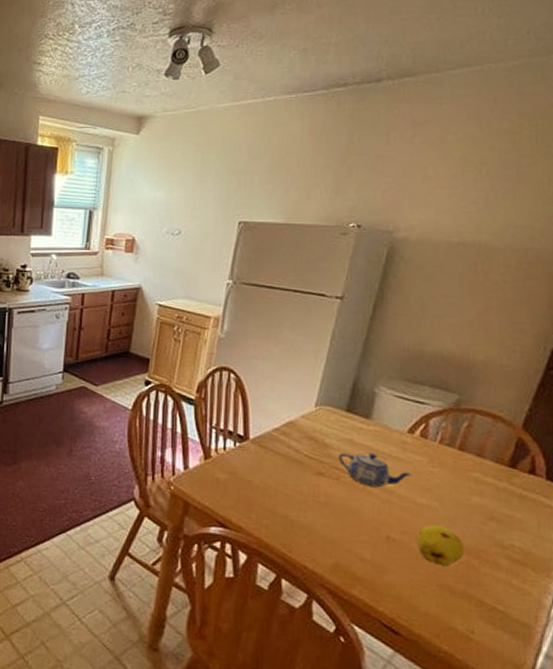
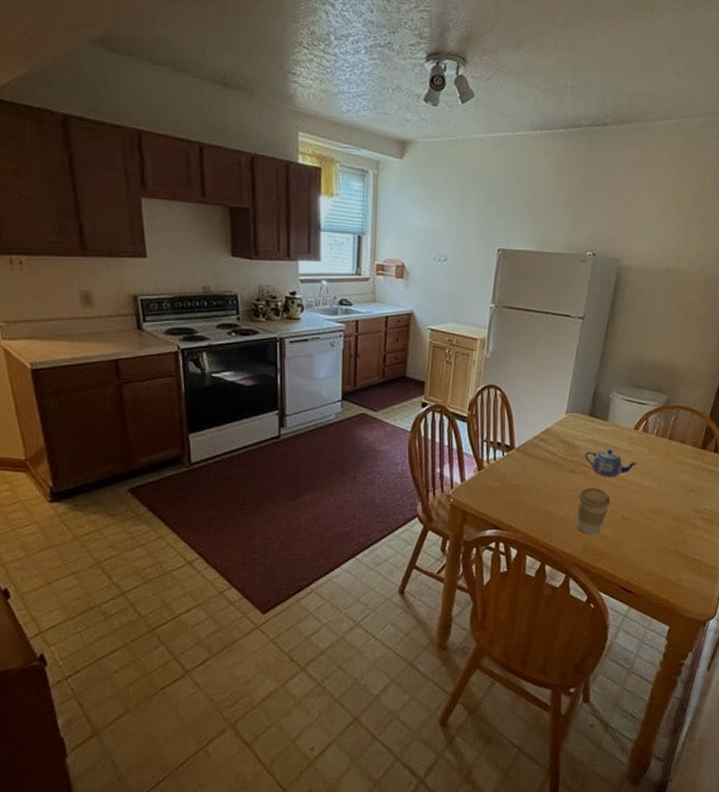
coffee cup: none [324,495,372,554] -> present [577,487,611,535]
fruit: present [417,525,465,566] -> none [643,501,674,533]

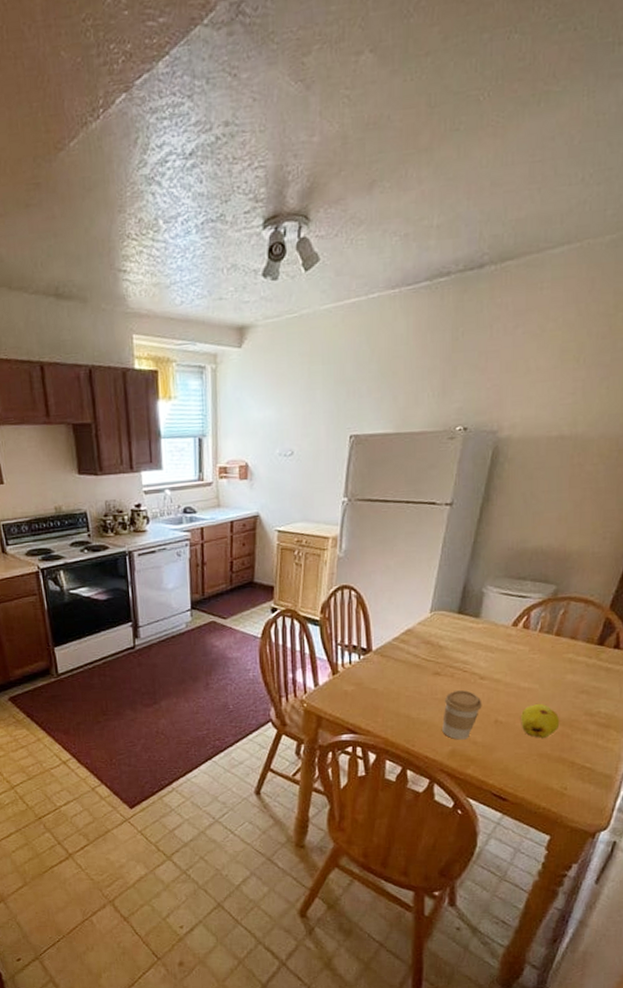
teapot: present [585,449,638,477] -> none [452,648,517,679]
fruit: none [643,501,674,533] -> present [521,704,560,738]

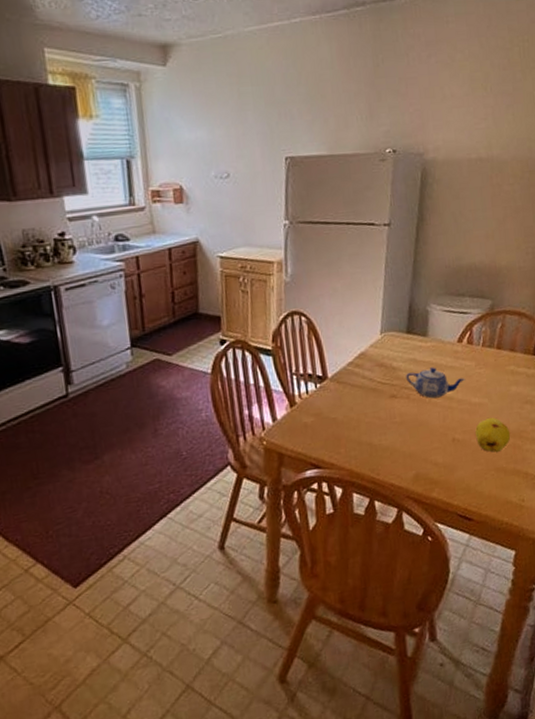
coffee cup: present [442,689,482,740] -> none [403,410,439,463]
teapot: none [452,648,517,679] -> present [406,367,466,399]

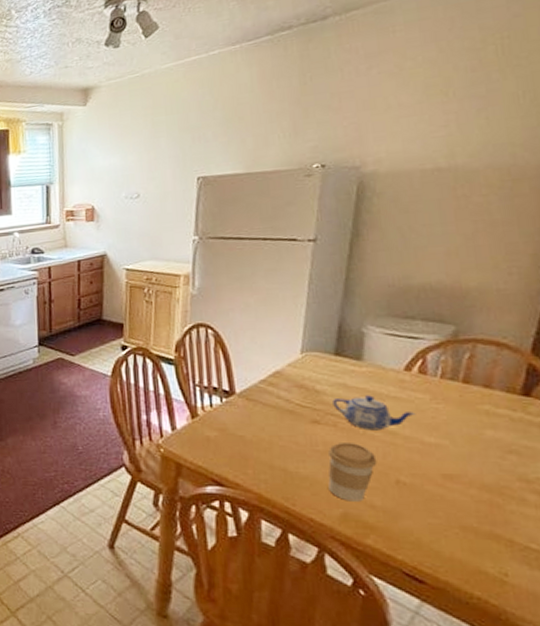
coffee cup: none [403,410,439,463] -> present [327,441,378,502]
fruit: present [475,417,511,452] -> none [430,464,485,507]

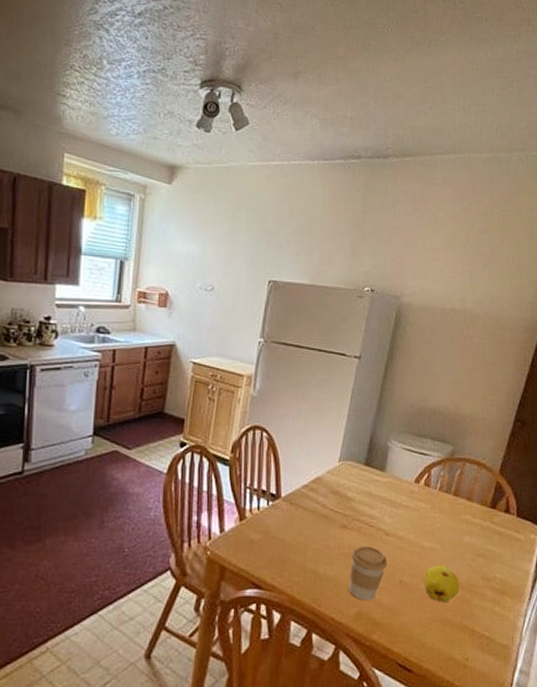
teapot: present [333,395,416,431] -> none [359,503,419,536]
fruit: none [430,464,485,507] -> present [424,566,460,602]

